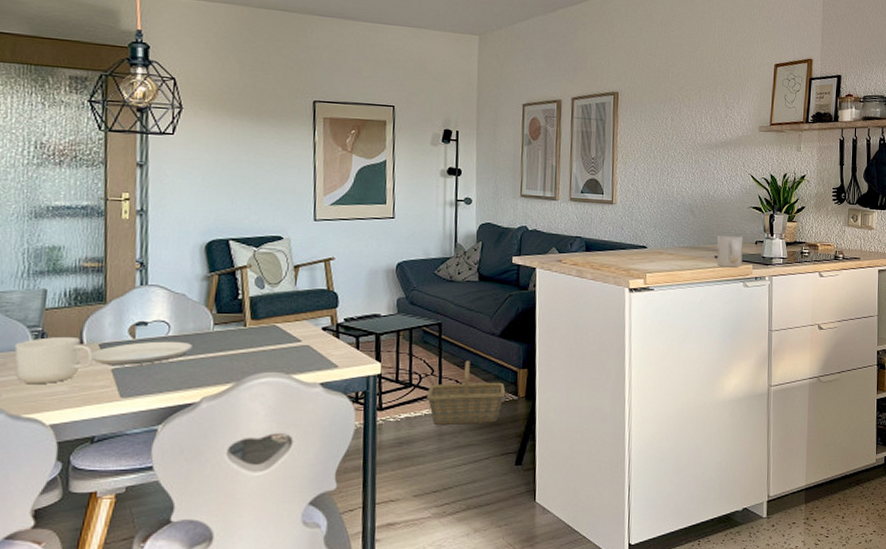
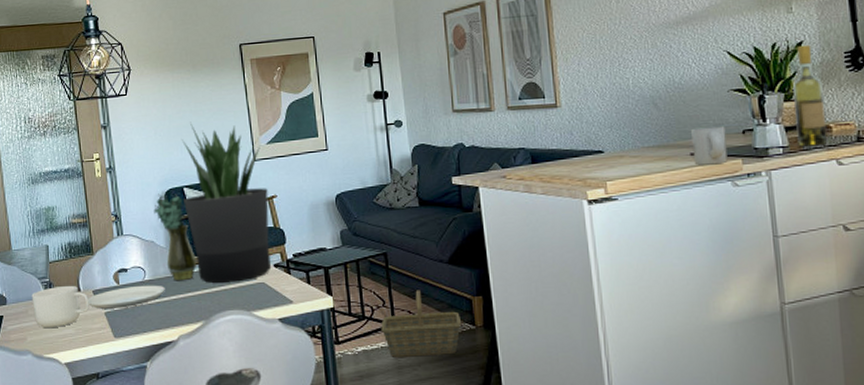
vase: none [189,243,234,339] -> present [154,193,196,281]
planter: none [227,172,326,343] -> present [181,121,271,283]
bottle: none [794,178,815,260] -> present [793,44,828,147]

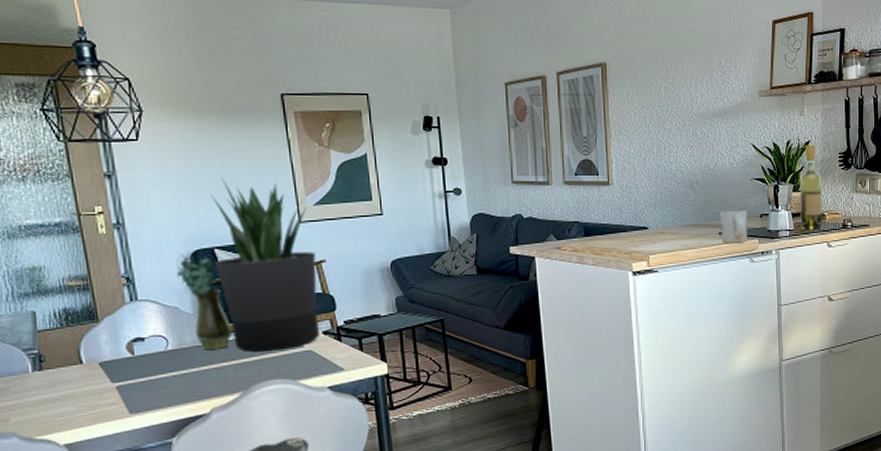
cup: present [31,285,89,329] -> none [13,357,95,407]
plate: present [88,285,165,309] -> none [93,355,194,383]
basket: present [381,290,461,357] -> none [437,355,515,420]

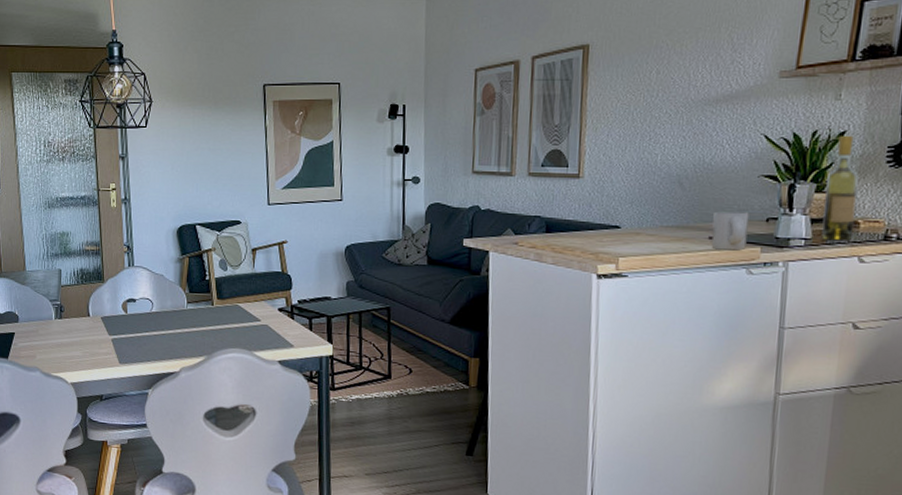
vase: present [177,254,231,351] -> none [165,228,203,316]
planter: present [210,176,319,352] -> none [195,159,279,322]

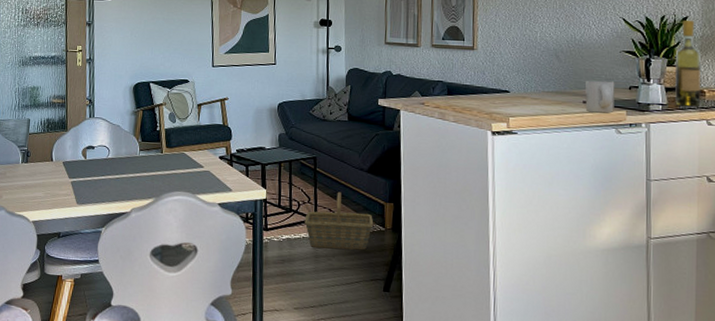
basket: none [376,346,455,411] -> present [304,192,373,251]

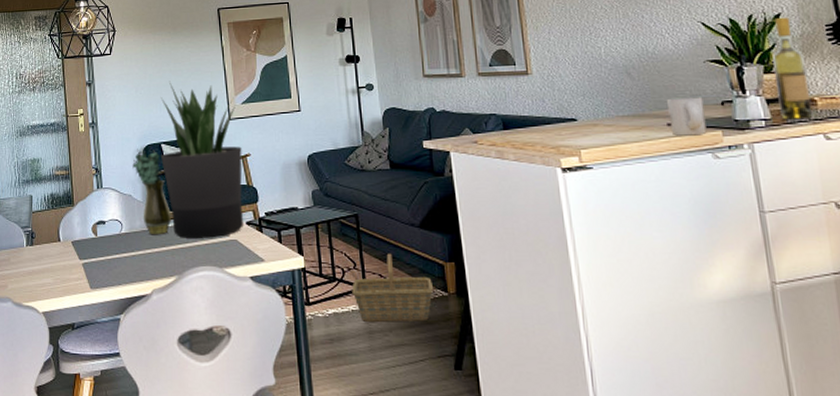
vase: none [122,85,154,162] -> present [132,149,171,235]
planter: none [149,27,221,168] -> present [160,81,243,238]

